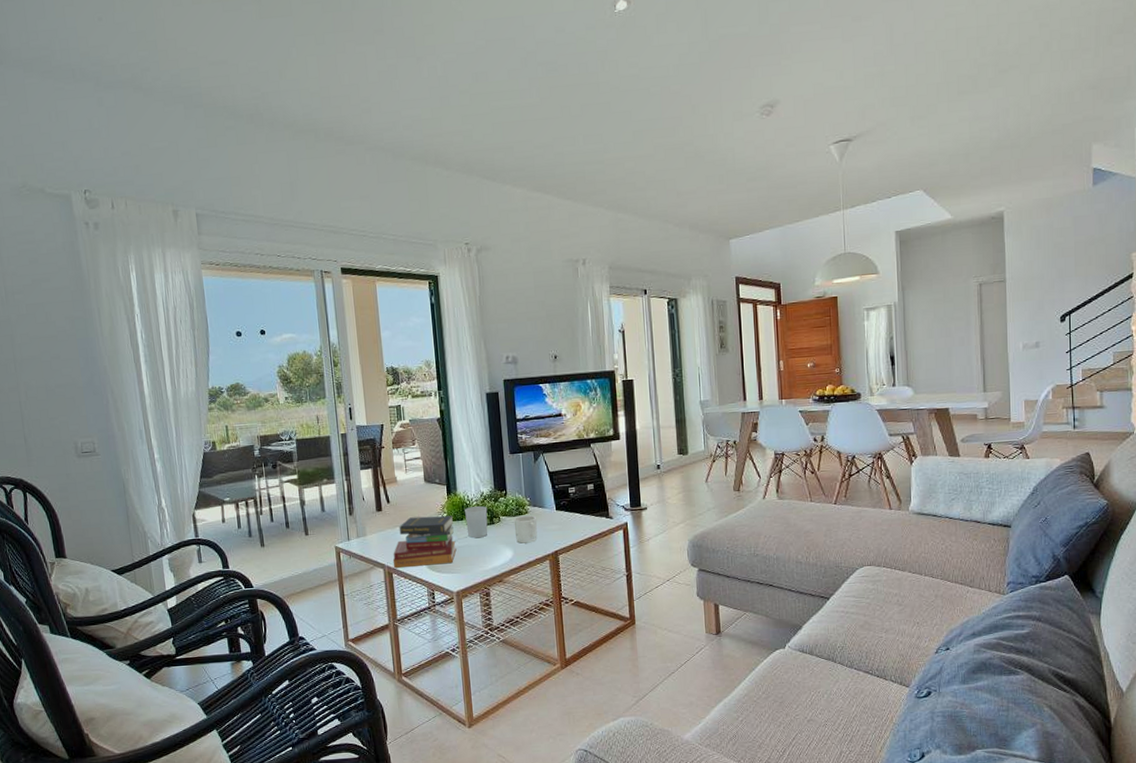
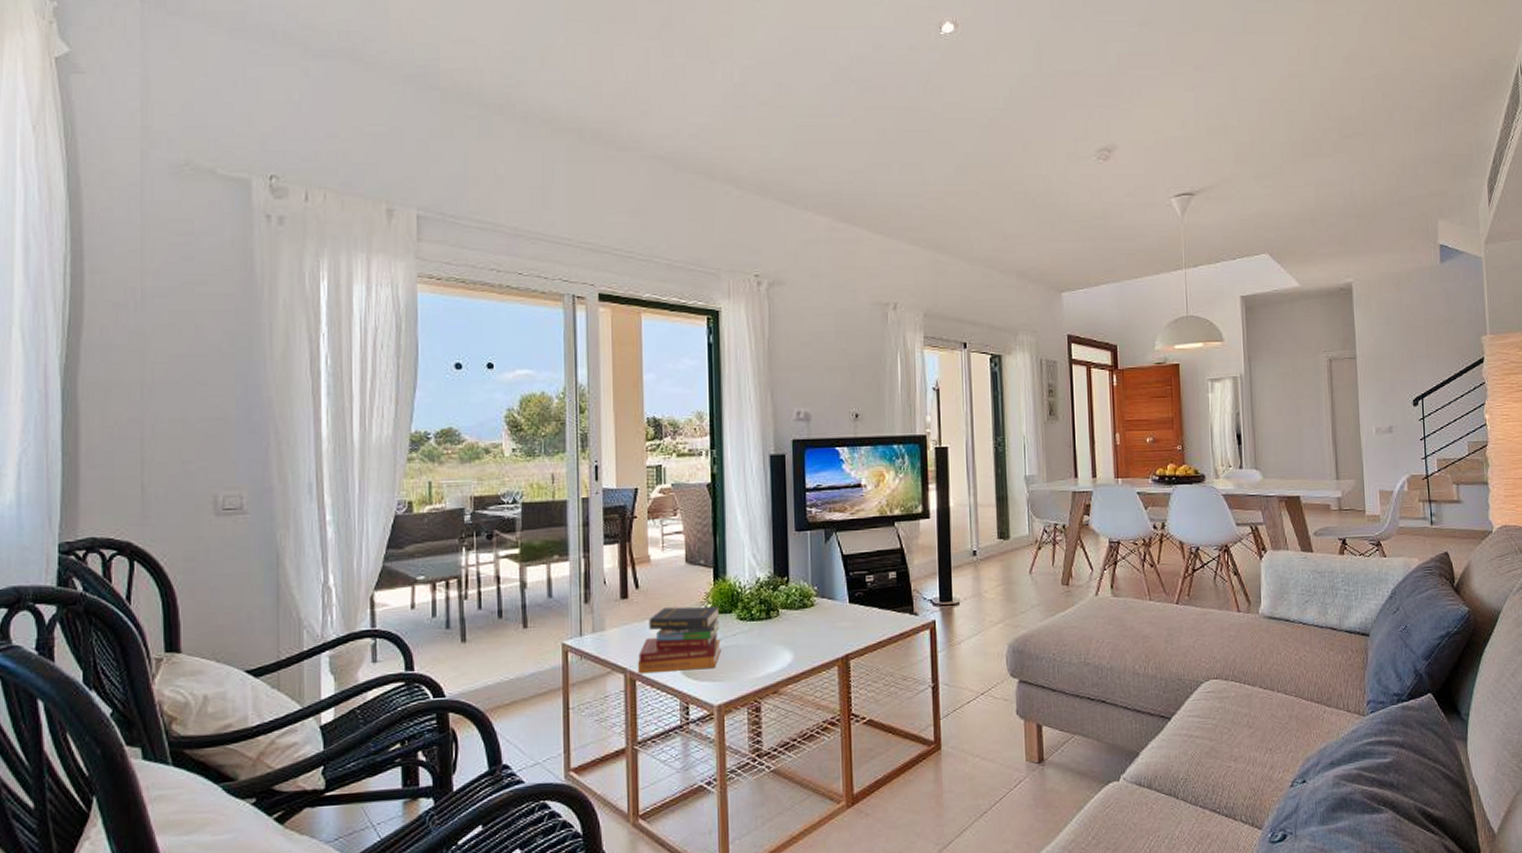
candle holder: present [464,505,488,539] -> none [734,594,764,637]
mug: present [513,515,538,544] -> none [796,608,826,644]

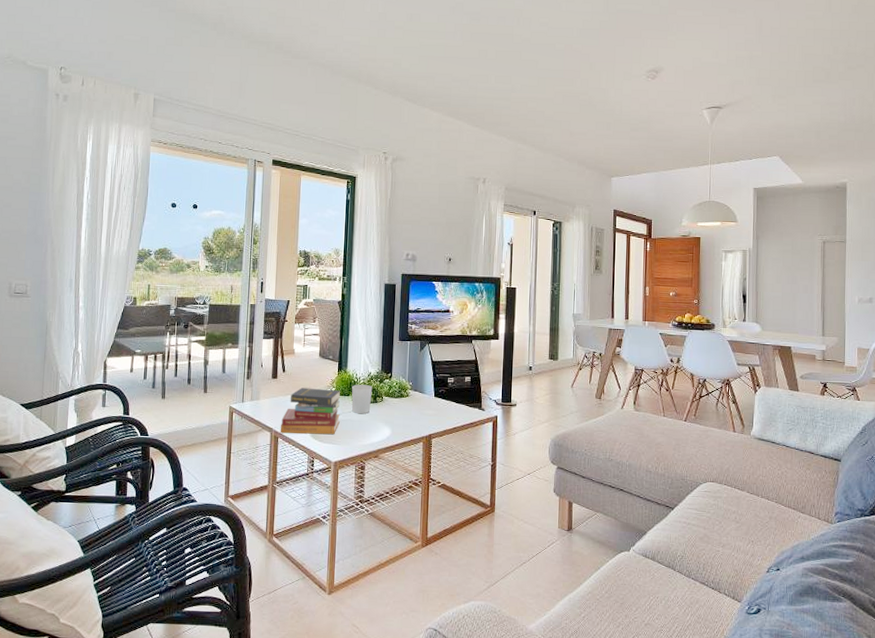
candle holder: none [734,594,764,637] -> present [351,384,373,414]

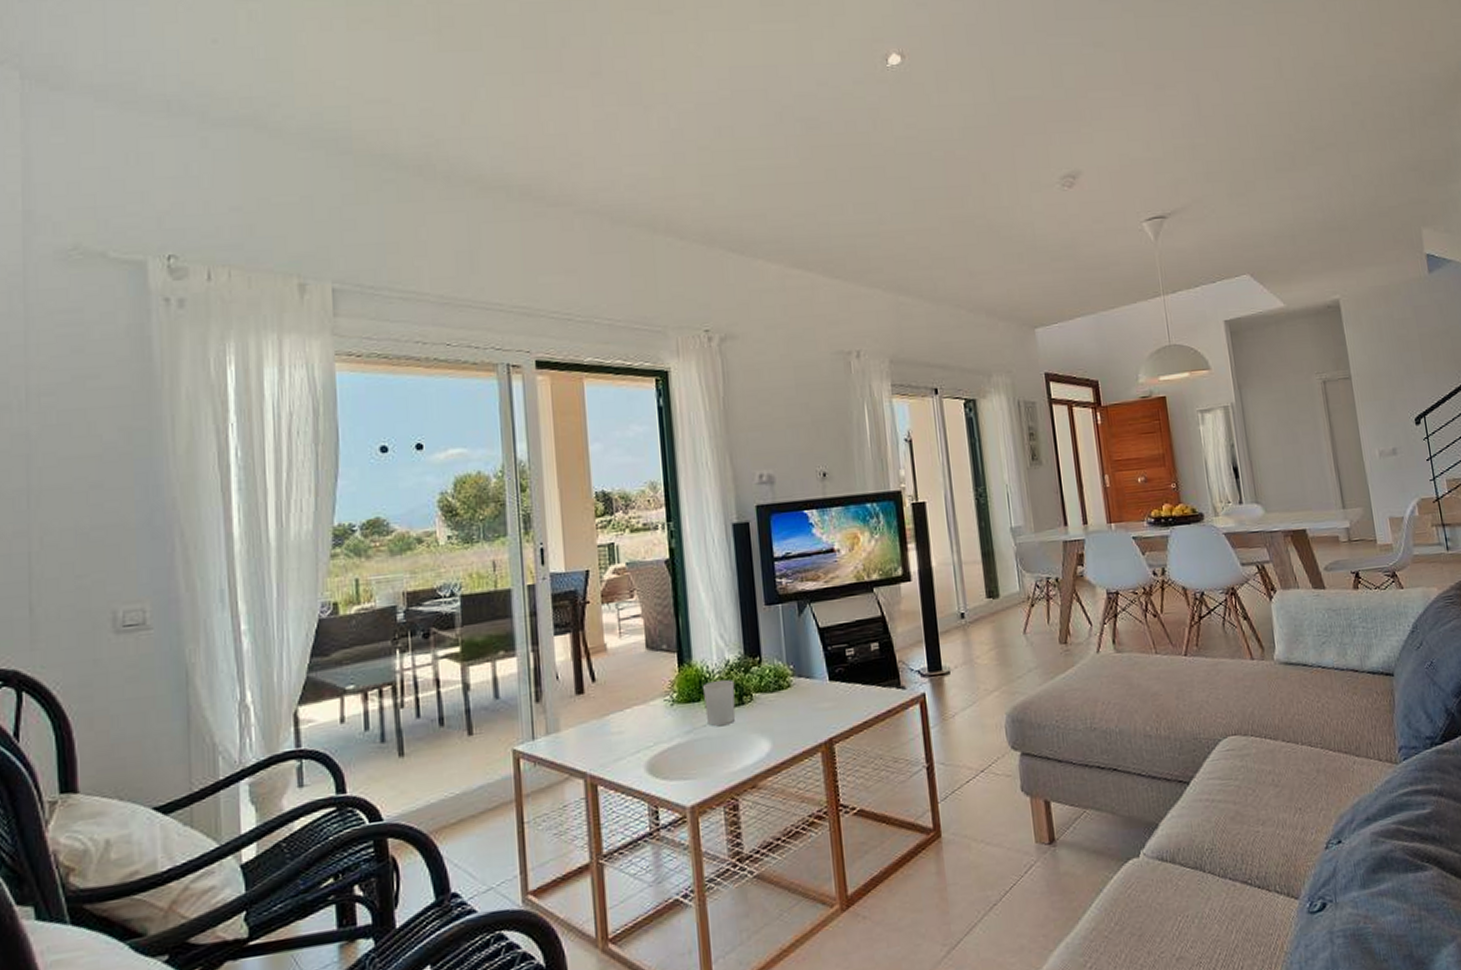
books: present [280,388,340,435] -> none [598,695,691,776]

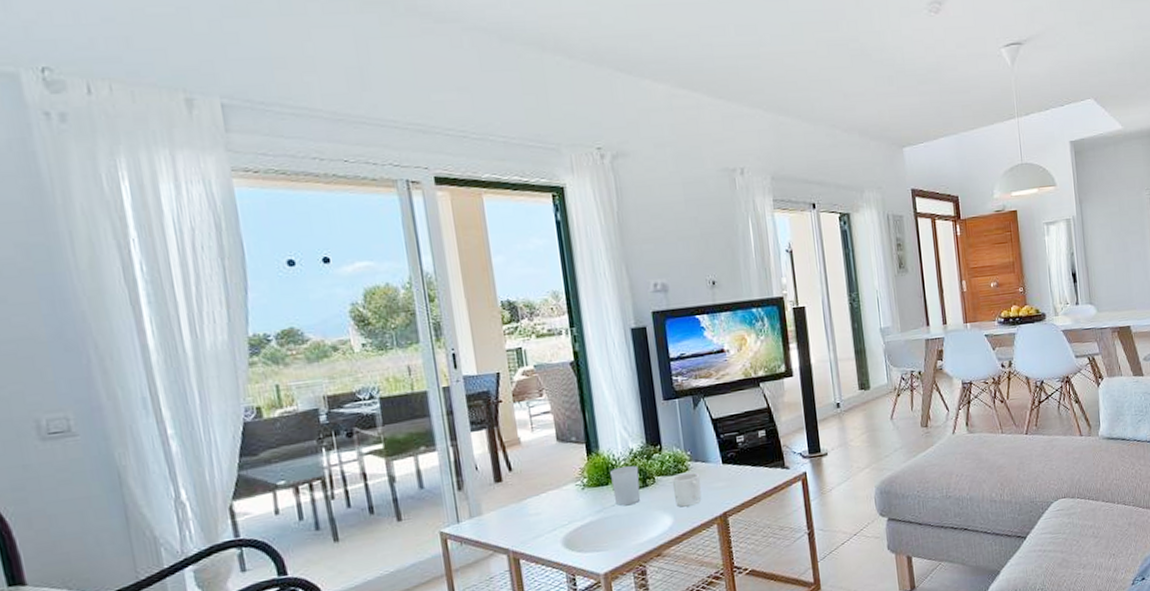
mug: none [771,688,805,731] -> present [671,471,702,507]

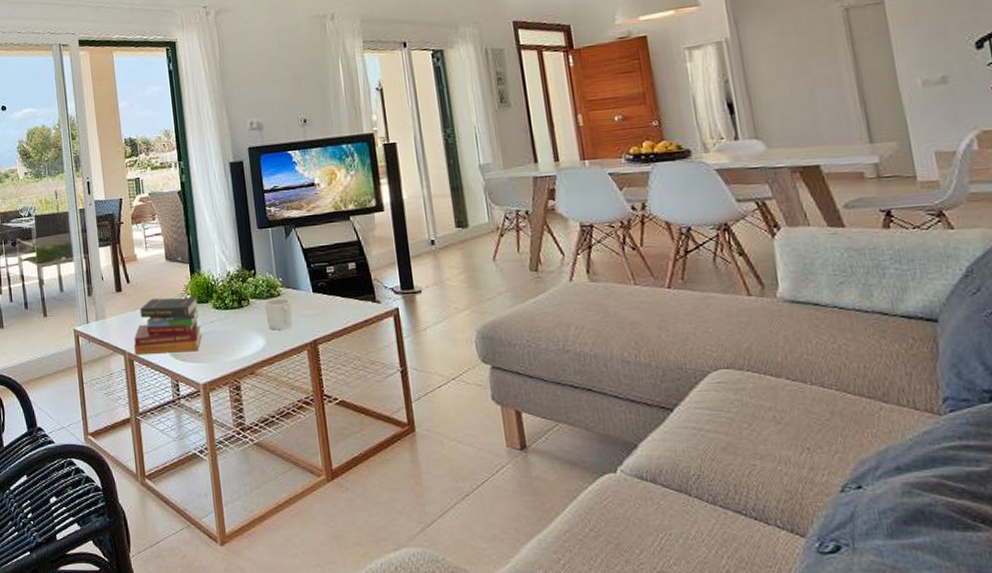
books: none [519,480,602,552] -> present [133,297,202,354]
candle holder: present [609,465,641,506] -> none [209,286,237,324]

